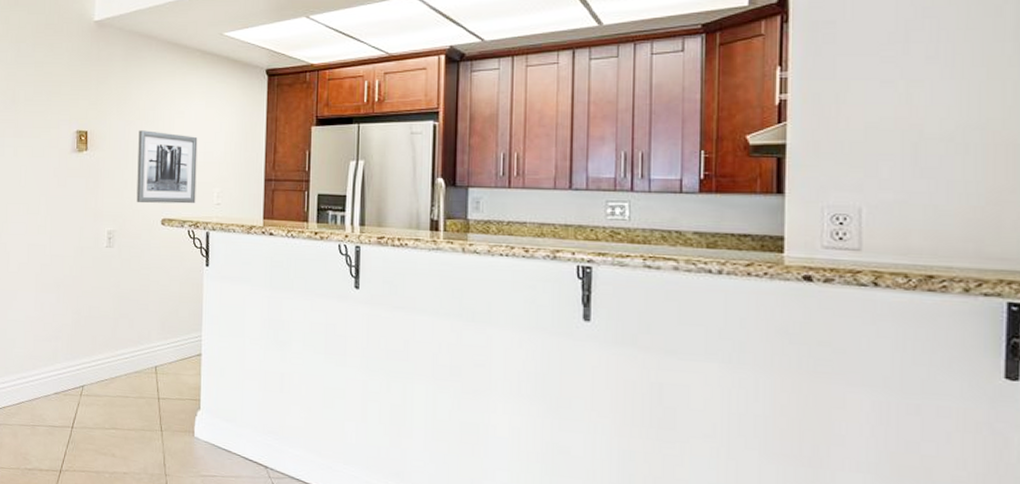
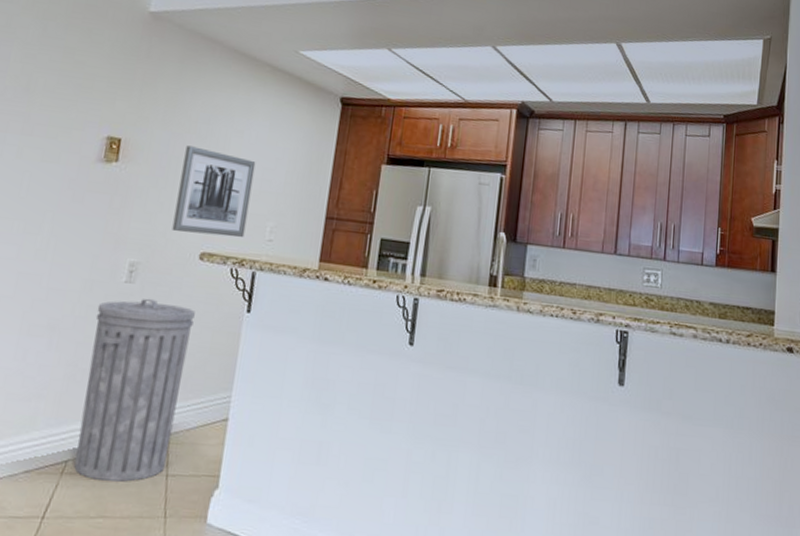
trash can: none [88,259,164,403] -> present [74,298,195,482]

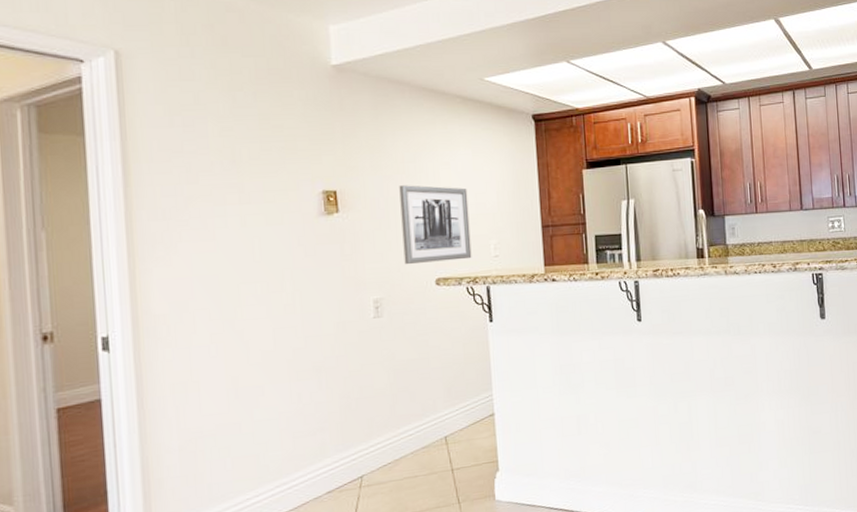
trash can: present [74,298,195,482] -> none [354,327,449,487]

